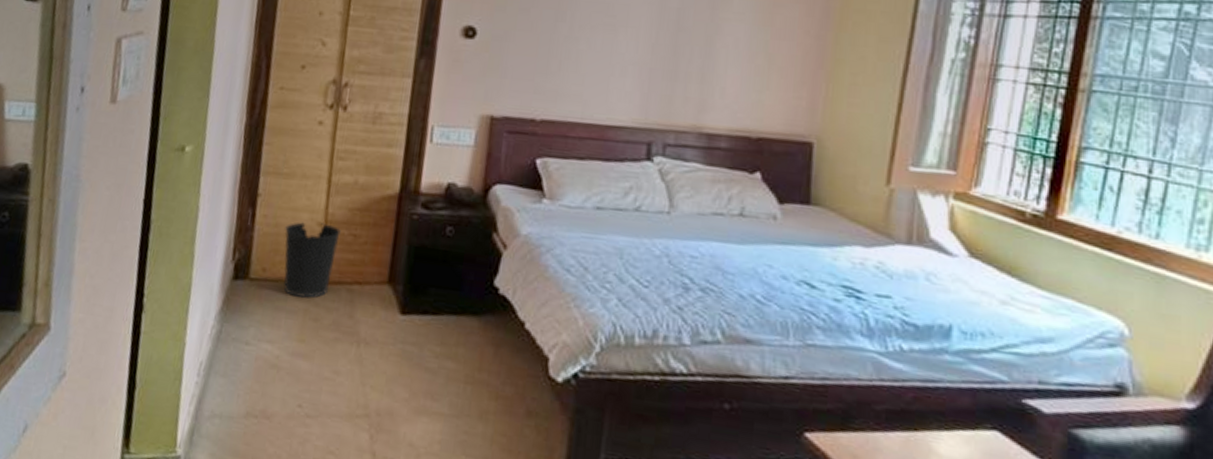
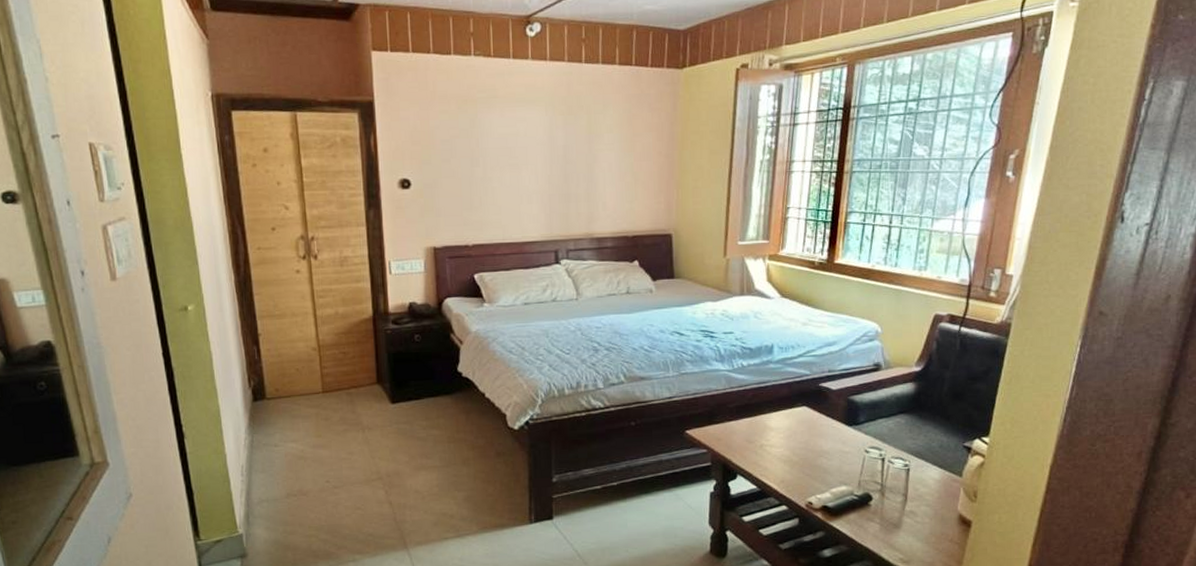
wastebasket: present [283,222,341,298] -> none [287,348,333,406]

